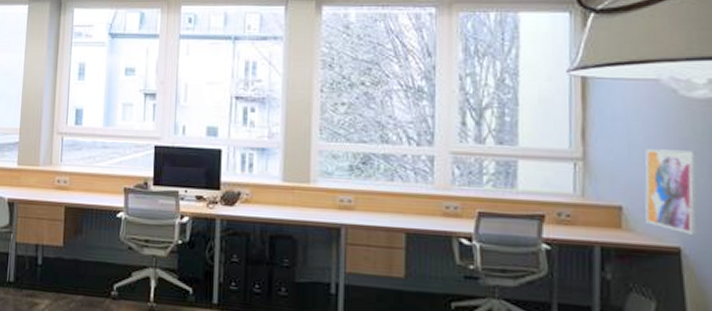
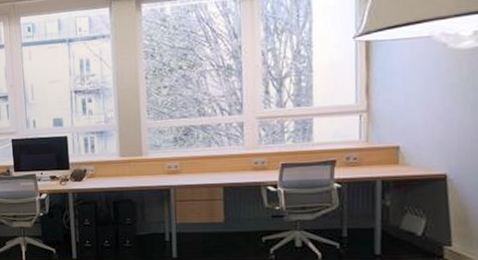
wall art: present [645,149,698,235] -> none [418,93,462,163]

